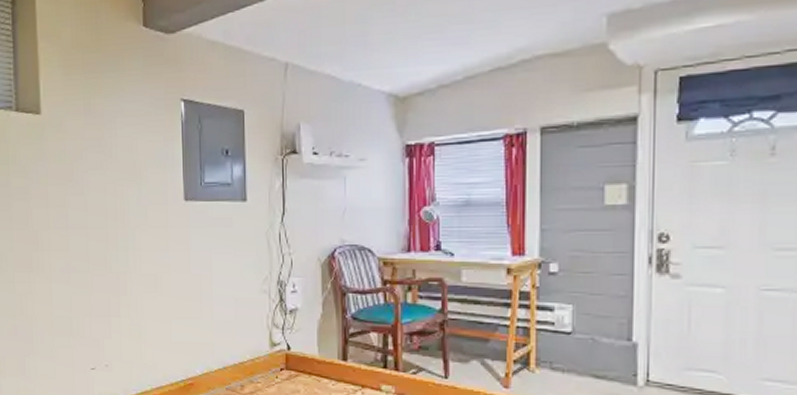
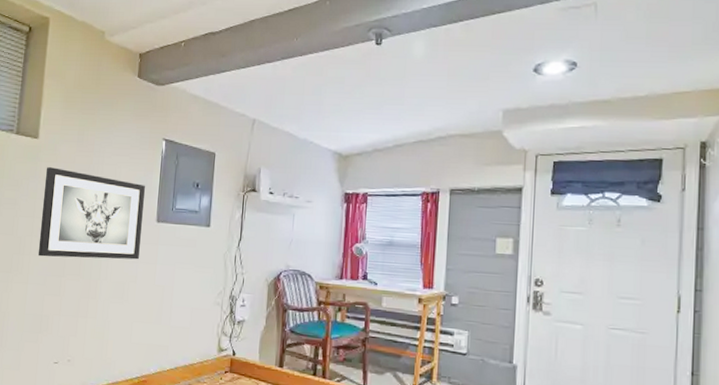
wall art: none [54,146,169,251] -> present [38,167,145,260]

